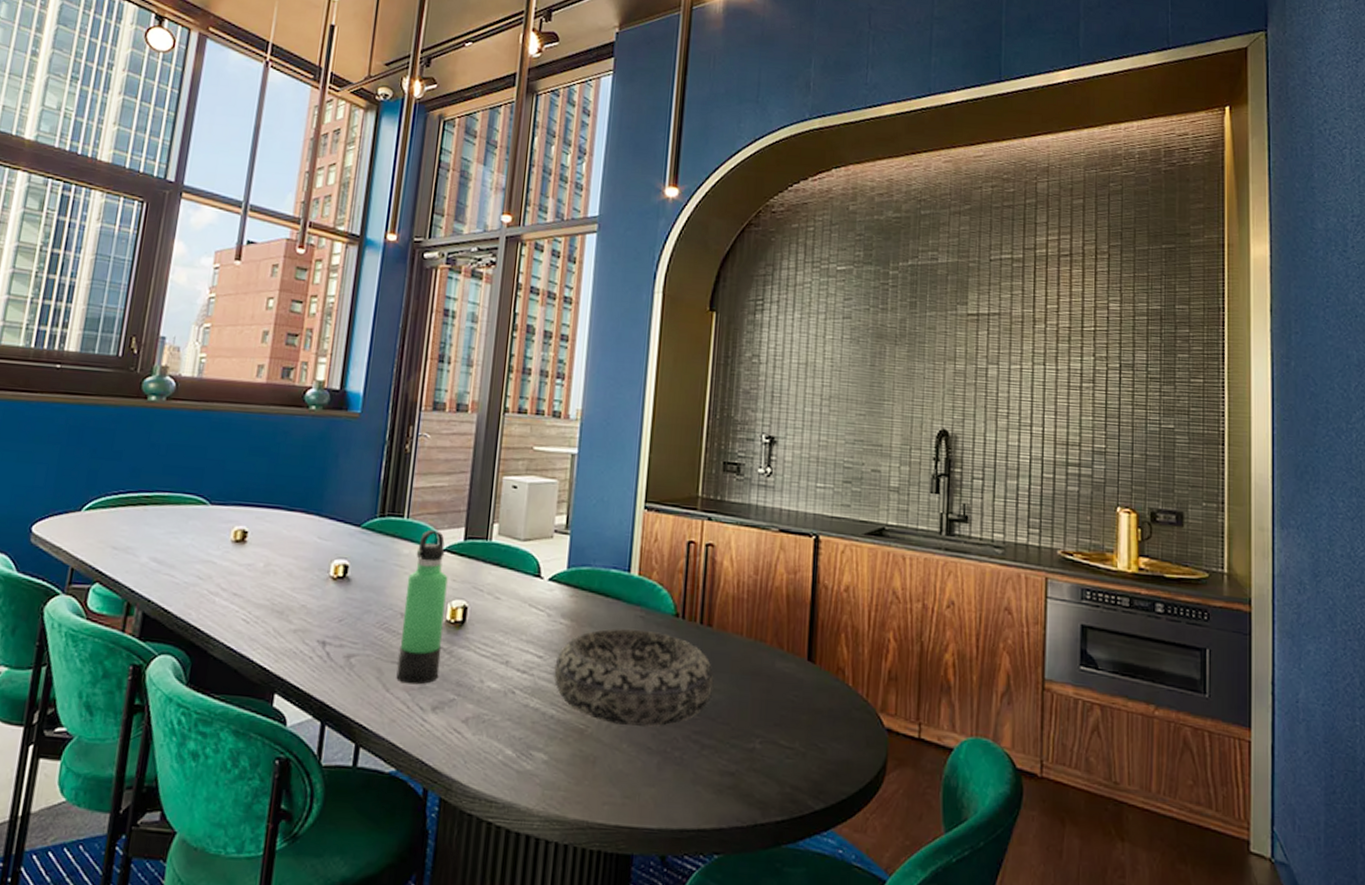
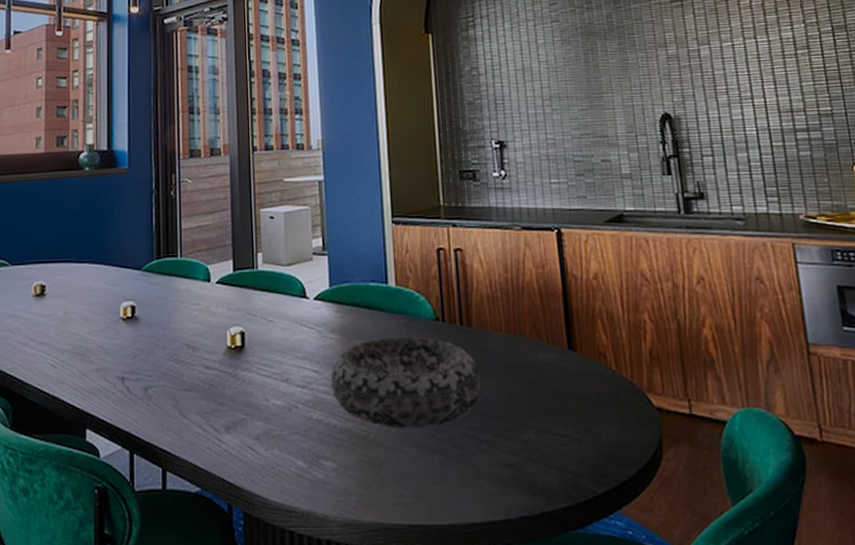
thermos bottle: present [396,529,448,685] -> none [188,265,228,409]

